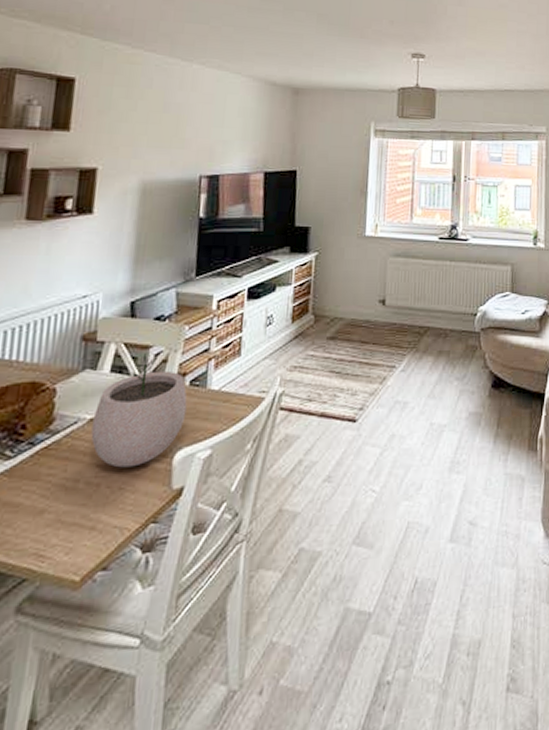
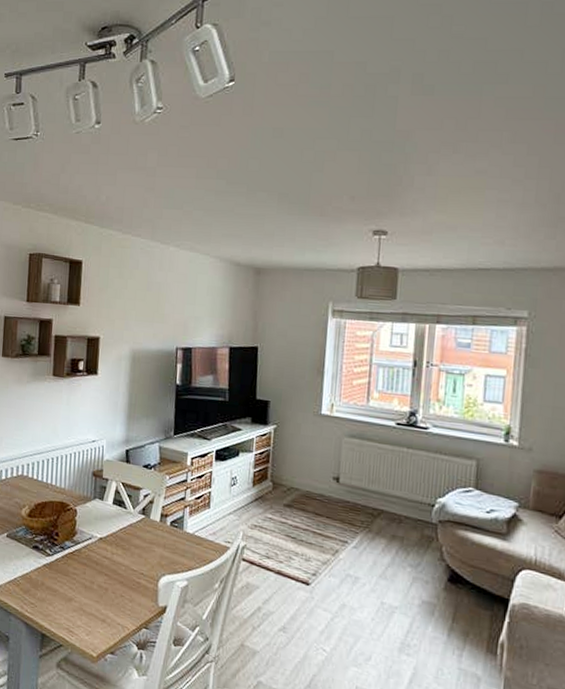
plant pot: present [90,354,188,468] -> none [100,493,169,582]

